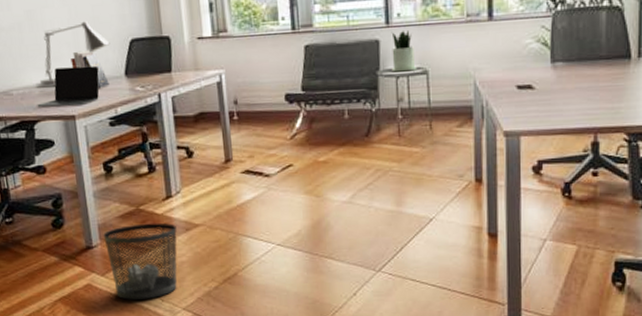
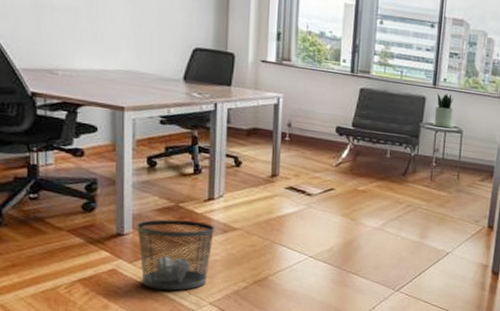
desk lamp: present [35,21,110,88] -> none [85,20,173,76]
laptop: present [37,65,100,108] -> none [84,58,156,99]
books: present [70,50,110,90] -> none [128,47,166,88]

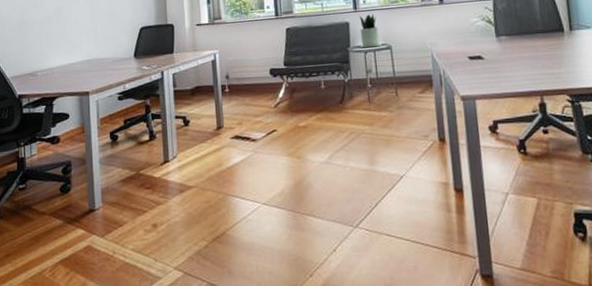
waste bin: present [137,219,214,291] -> none [105,185,172,260]

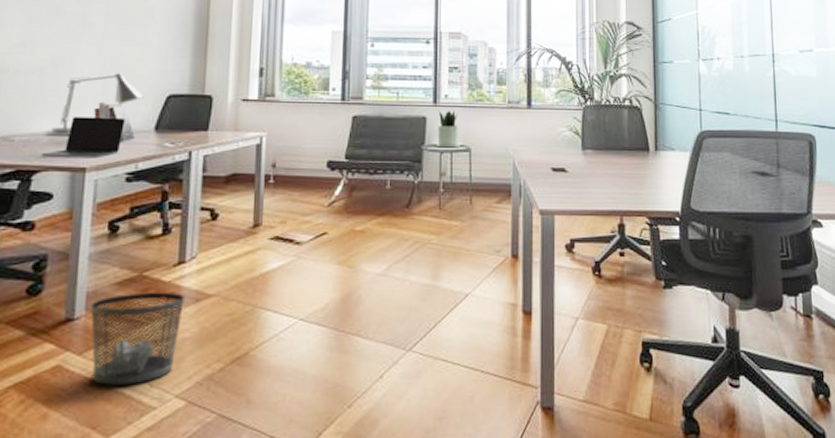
laptop: none [57,49,112,86] -> present [41,117,125,157]
desk lamp: none [58,14,123,69] -> present [45,73,144,136]
books: none [89,37,120,69] -> present [94,101,135,142]
waste bin: none [105,185,172,260] -> present [90,291,184,385]

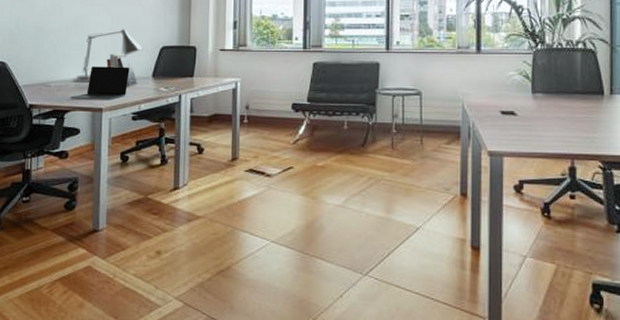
waste bin: present [90,291,184,385] -> none [110,211,179,286]
planter: present [436,110,461,148] -> none [389,56,412,92]

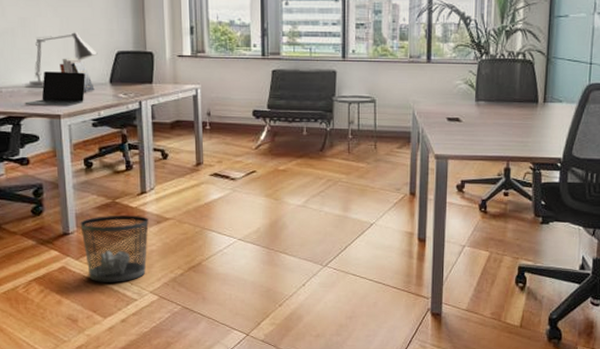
waste bin: none [110,211,179,286] -> present [80,215,149,282]

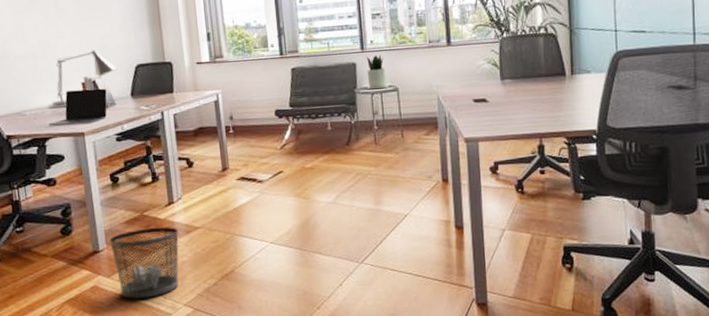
planter: none [345,64,367,99] -> present [366,54,389,90]

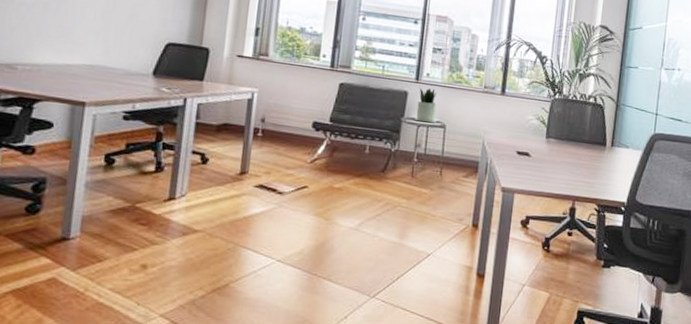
desk lamp: present [48,49,118,109] -> none [47,15,144,71]
laptop: present [48,88,107,126] -> none [43,53,125,94]
books: present [81,75,117,109] -> none [95,41,133,82]
waste bin: present [109,226,179,299] -> none [85,221,173,301]

